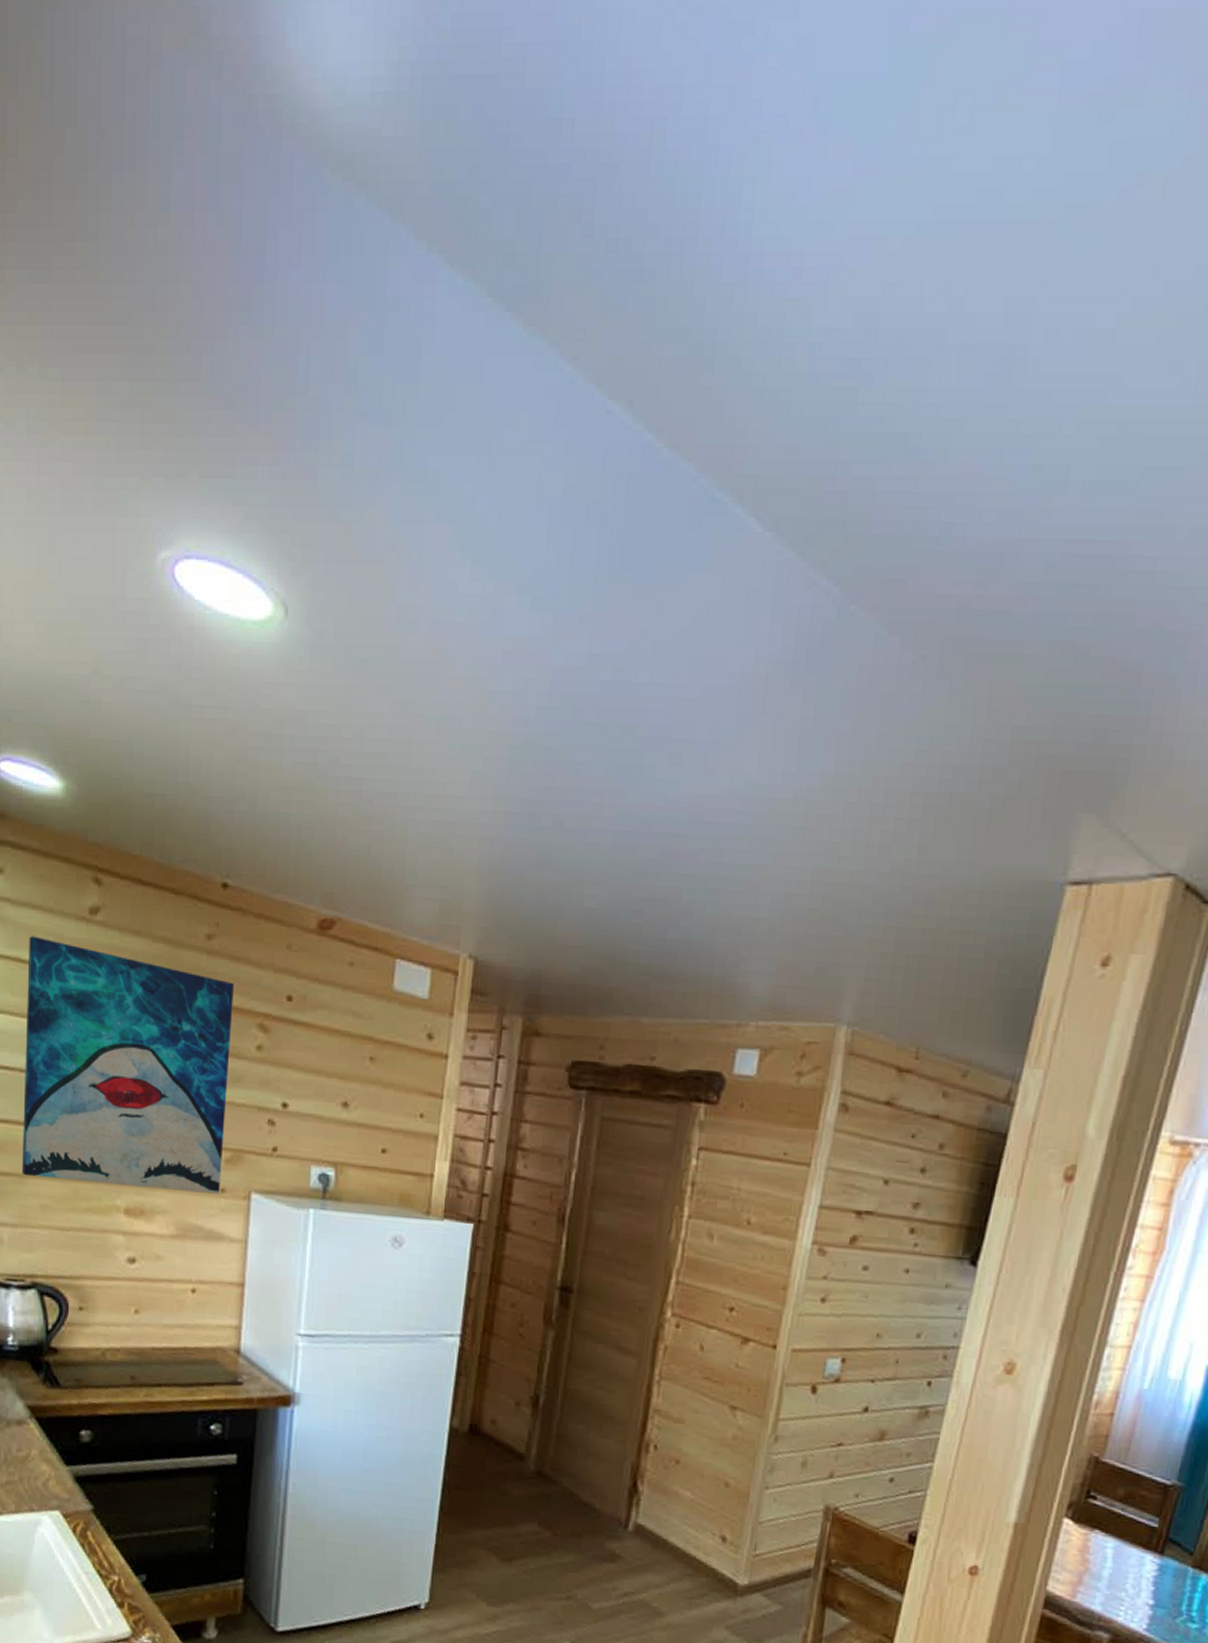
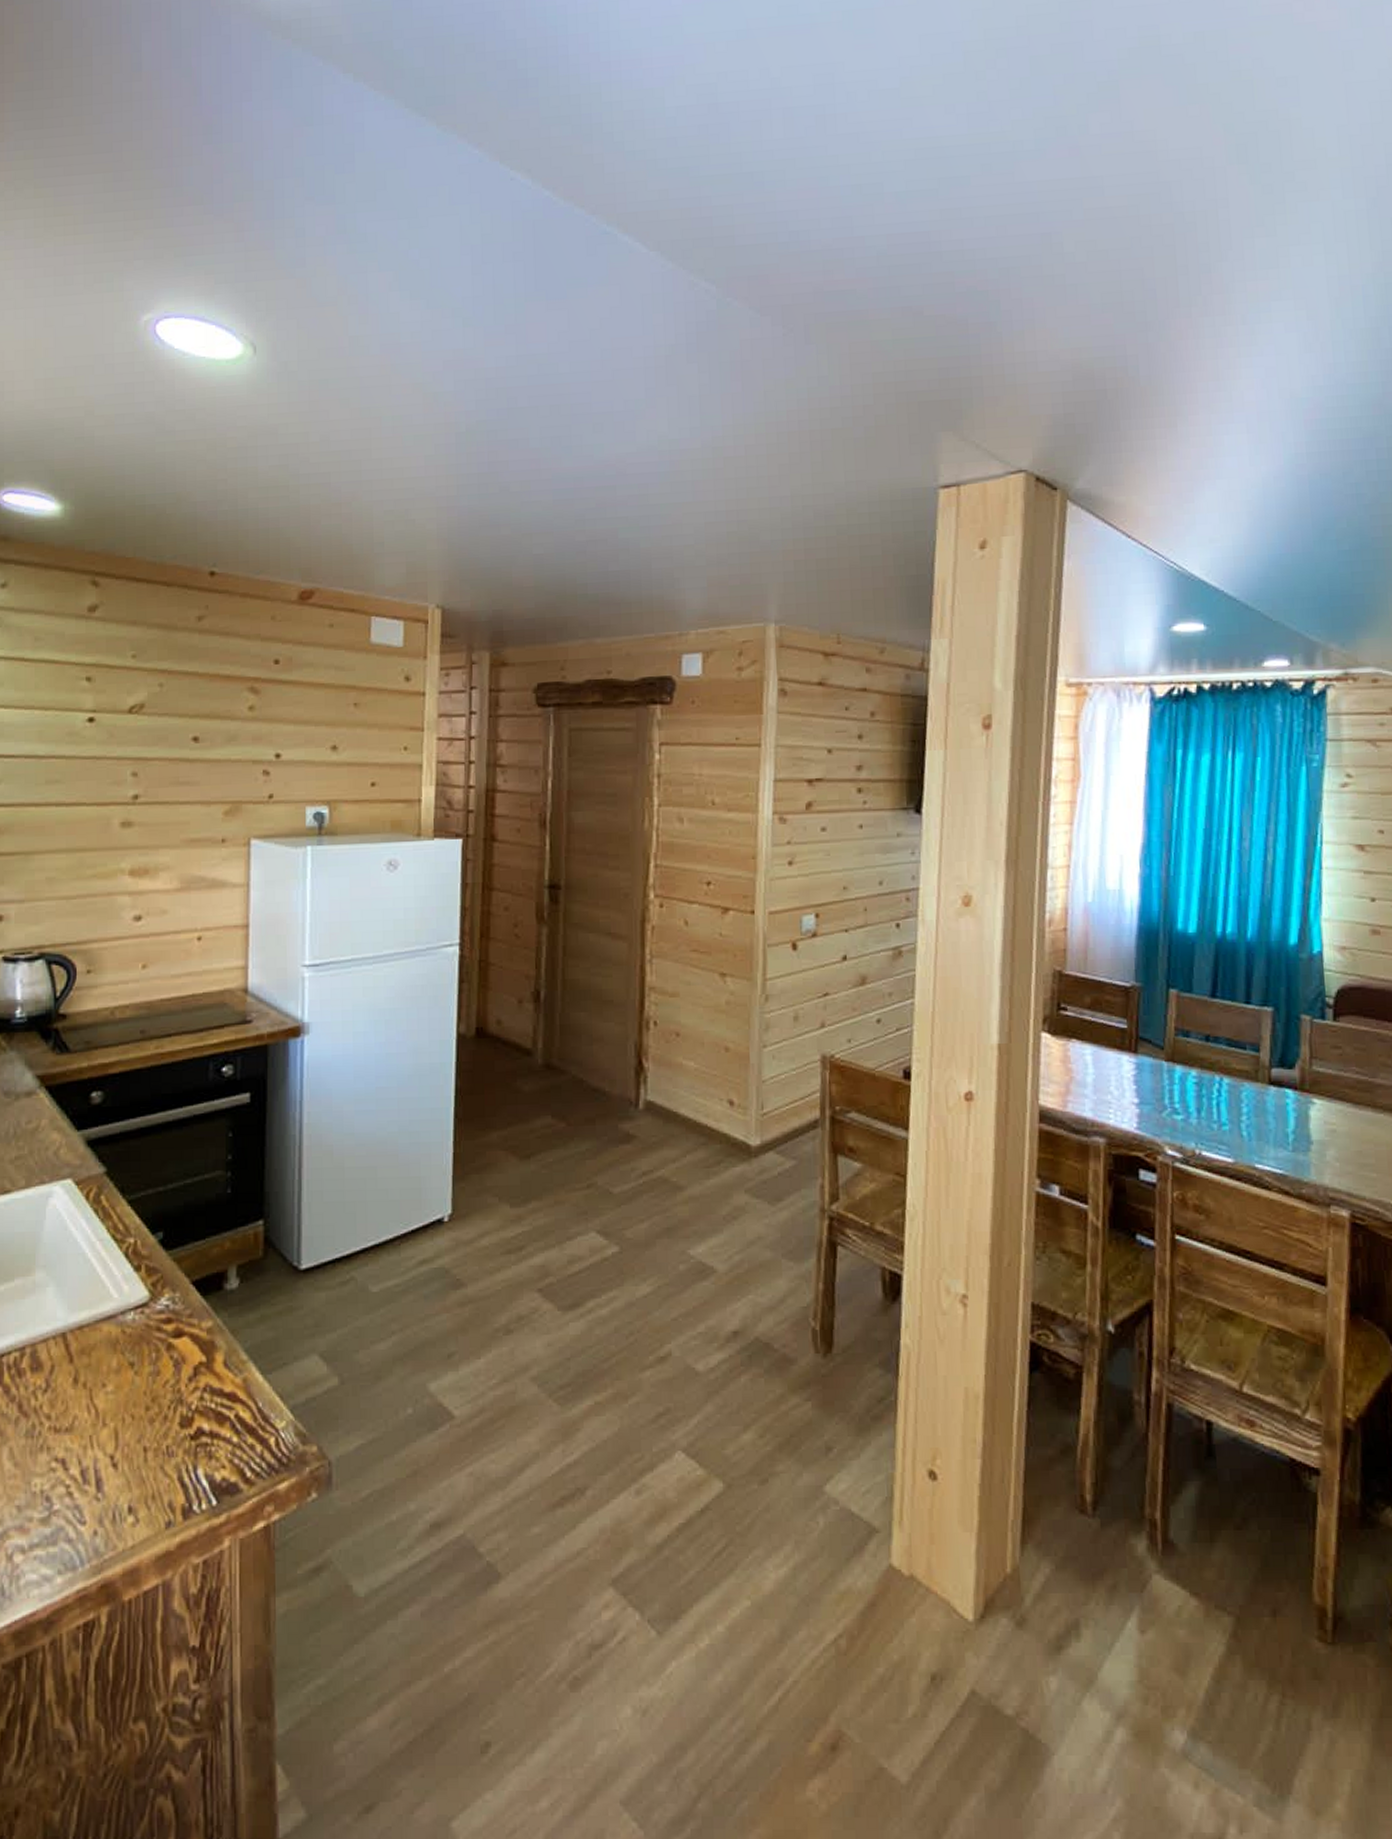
wall art: present [22,936,234,1194] -> none [28,637,225,853]

